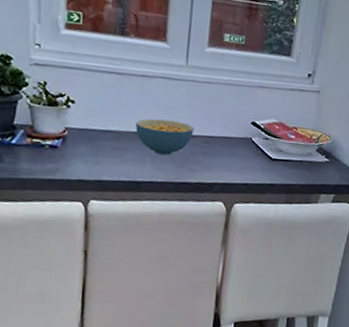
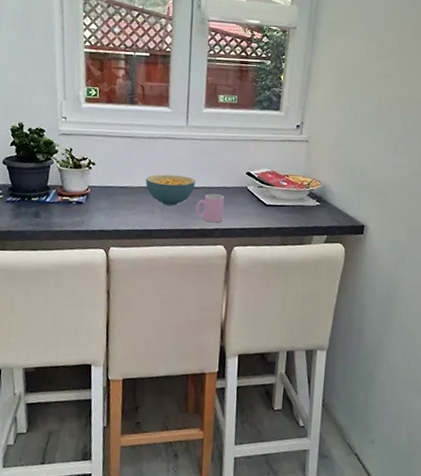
cup: none [193,143,226,177] -> present [196,193,224,223]

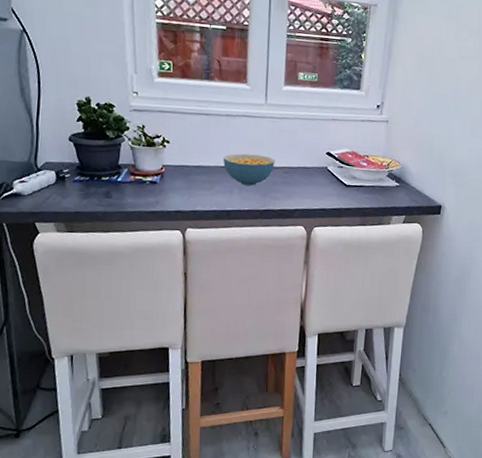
cup: present [196,193,224,223] -> none [275,173,304,203]

